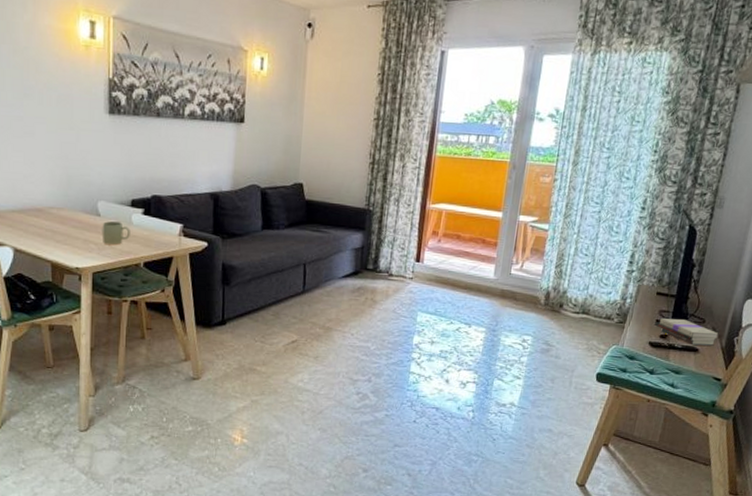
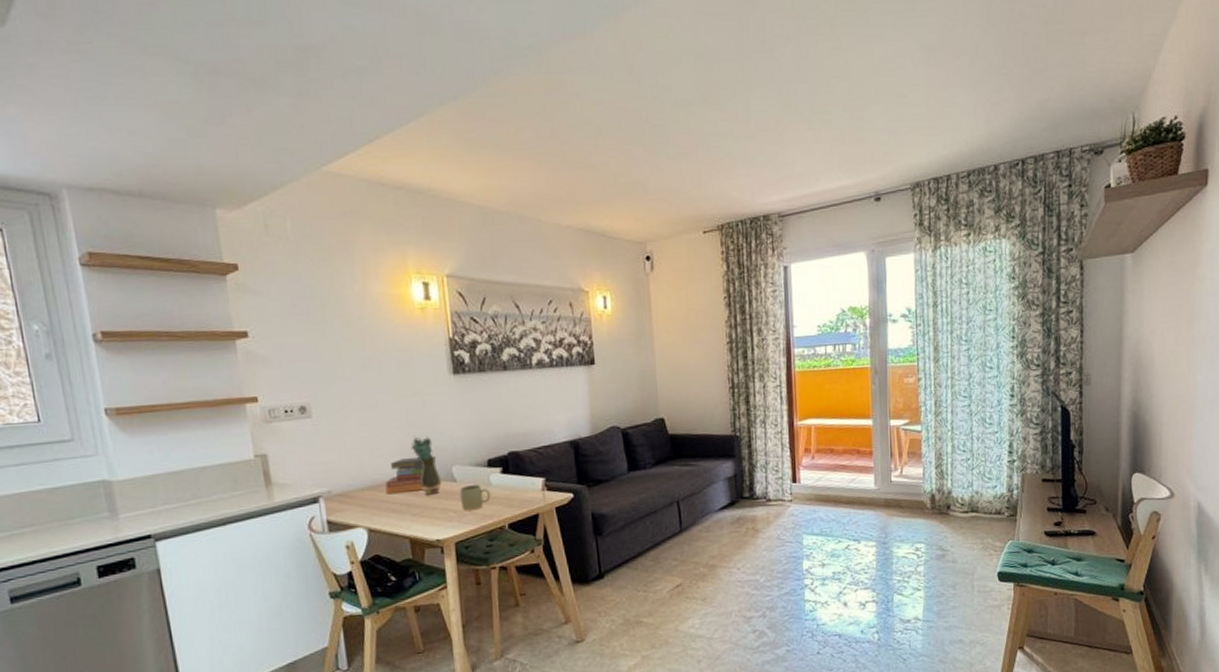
books: none [34,188,83,220] -> present [385,456,436,495]
vase: none [61,168,87,225] -> present [410,436,442,495]
books: present [654,318,718,346] -> none [1046,503,1111,528]

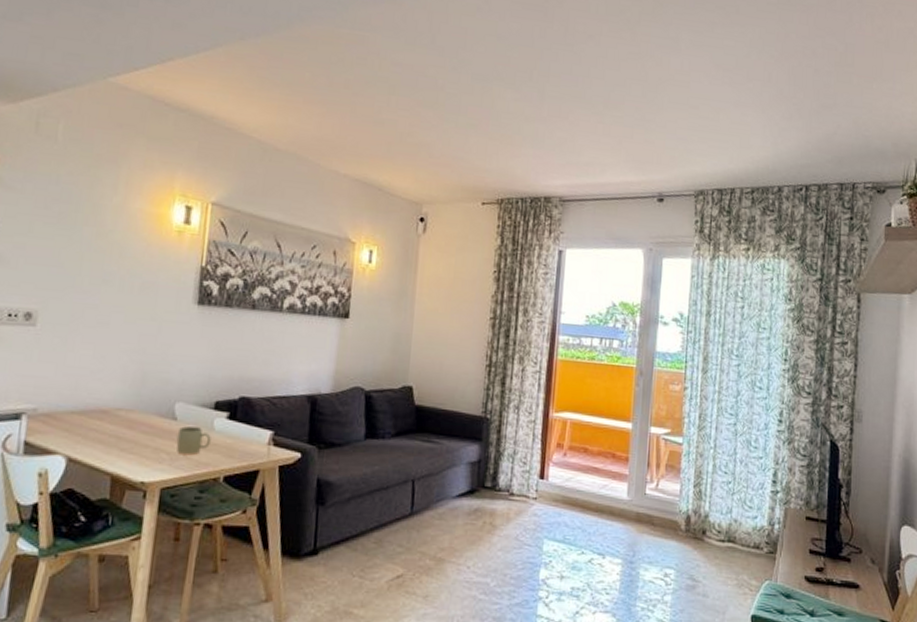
books: present [385,456,436,495] -> none [97,386,160,424]
vase: present [410,436,442,495] -> none [135,363,161,430]

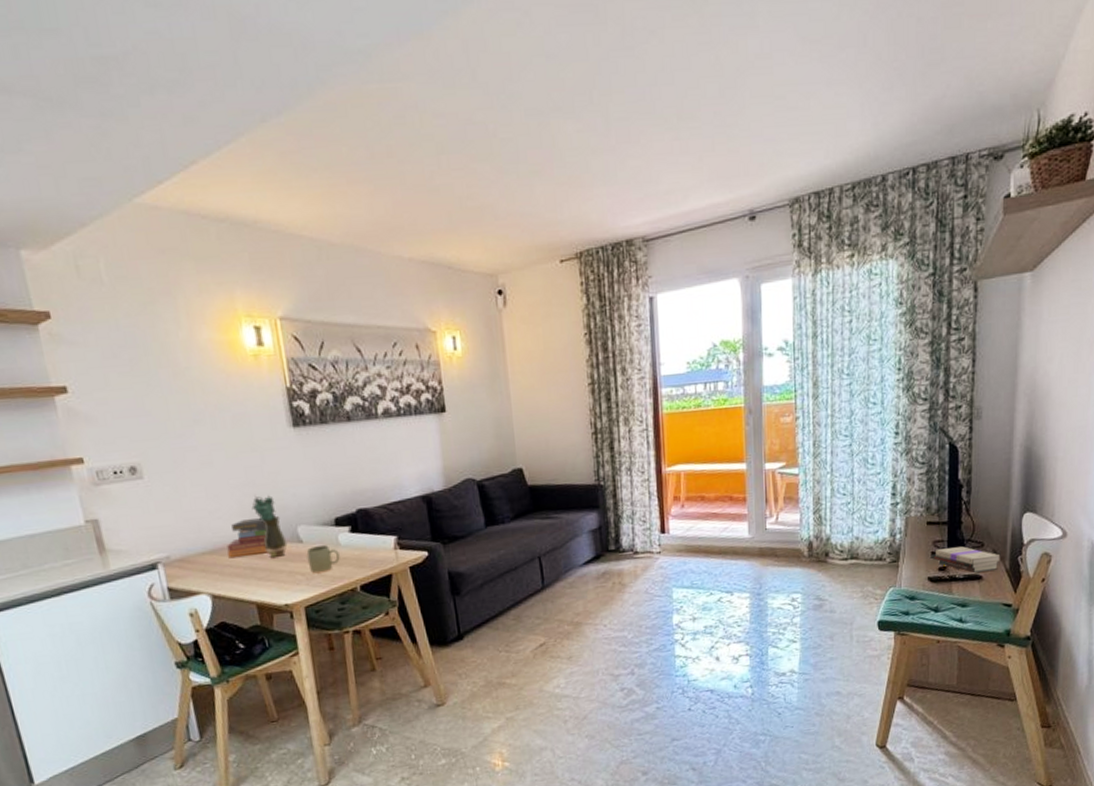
books: none [97,386,160,424] -> present [227,516,280,559]
vase: none [135,363,161,430] -> present [251,495,288,557]
books: none [808,548,877,581] -> present [930,546,999,573]

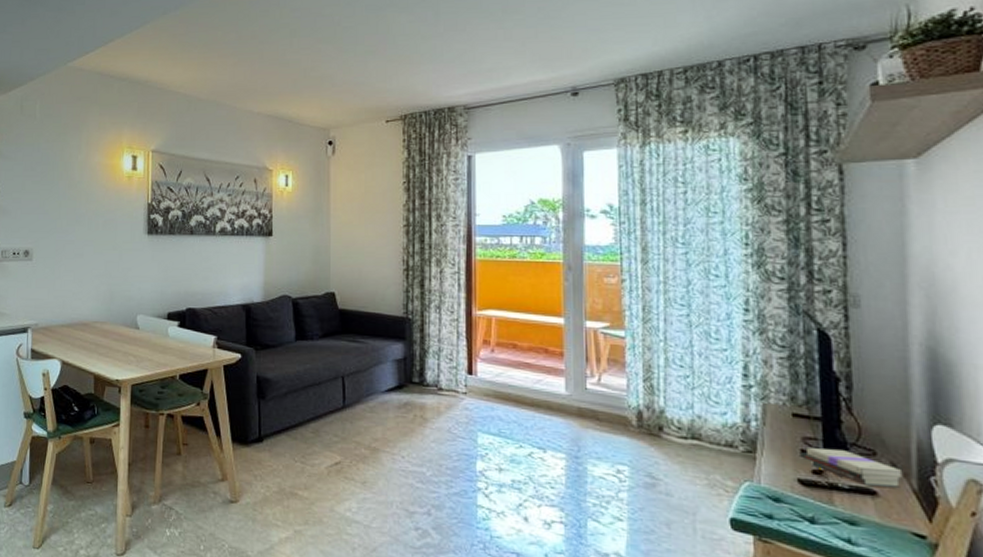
books: present [227,516,280,559] -> none [80,303,124,334]
vase: present [251,495,288,557] -> none [105,285,127,338]
mug: present [306,545,340,574] -> none [140,334,167,358]

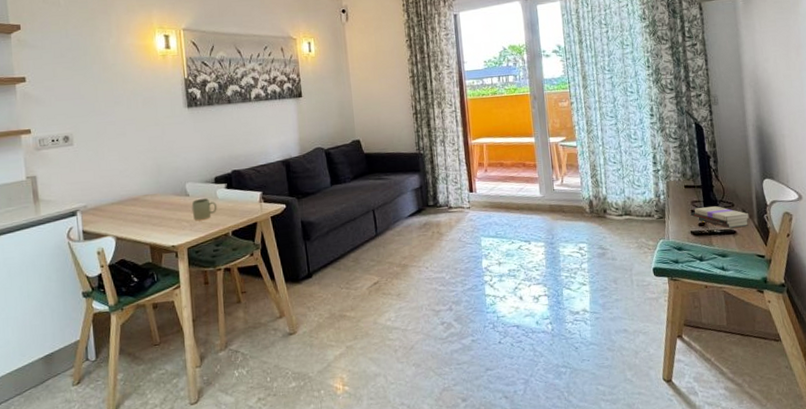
mug: none [140,334,167,358] -> present [191,198,217,221]

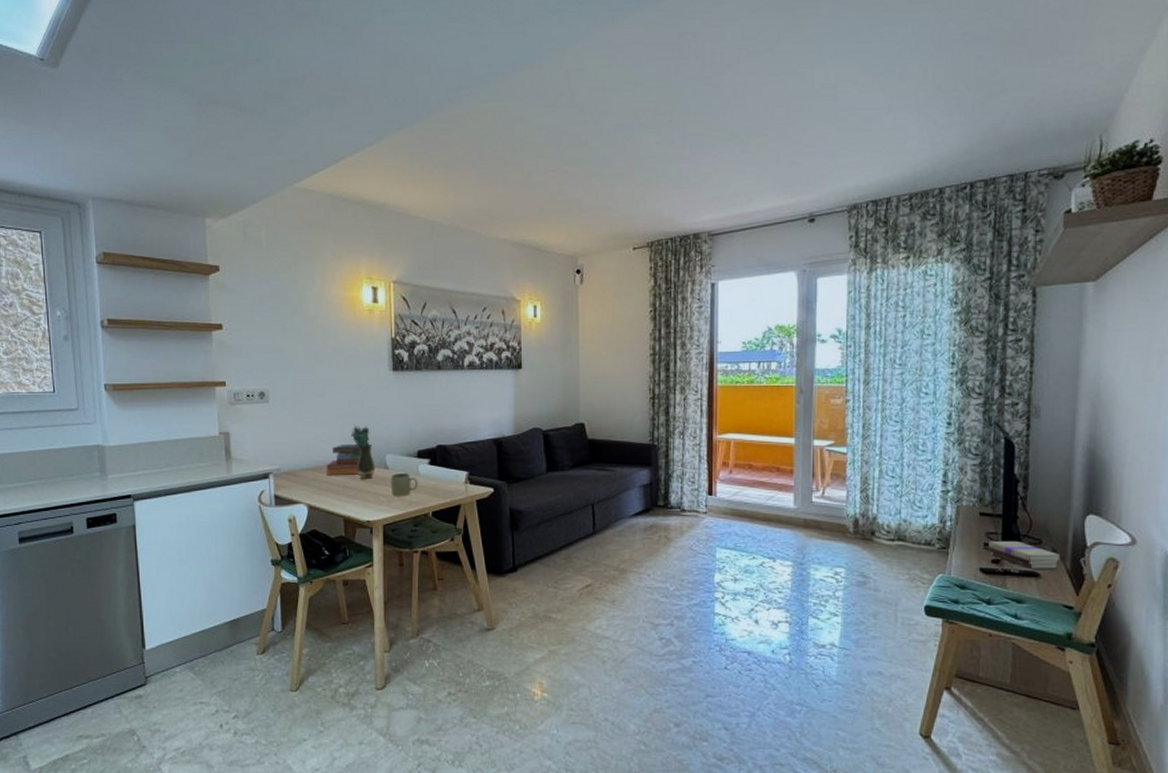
books: none [131,175,173,208] -> present [326,445,372,476]
vase: none [152,159,177,208] -> present [351,425,376,479]

